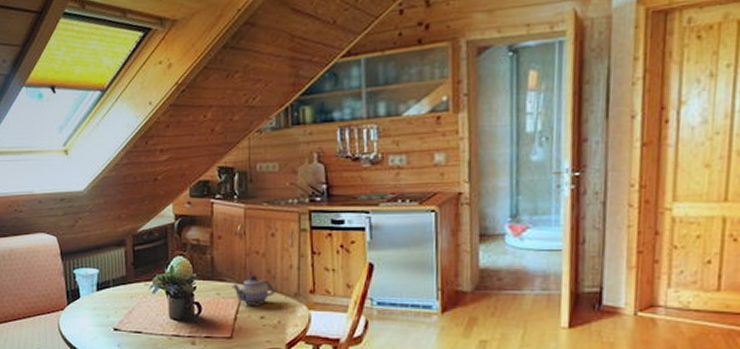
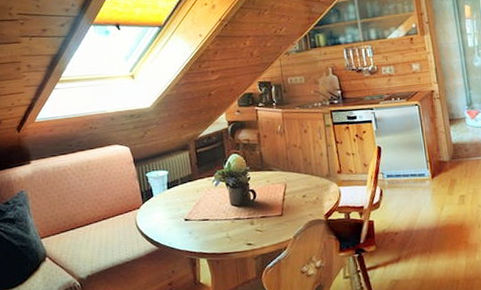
teapot: present [232,275,276,306] -> none [278,163,312,188]

